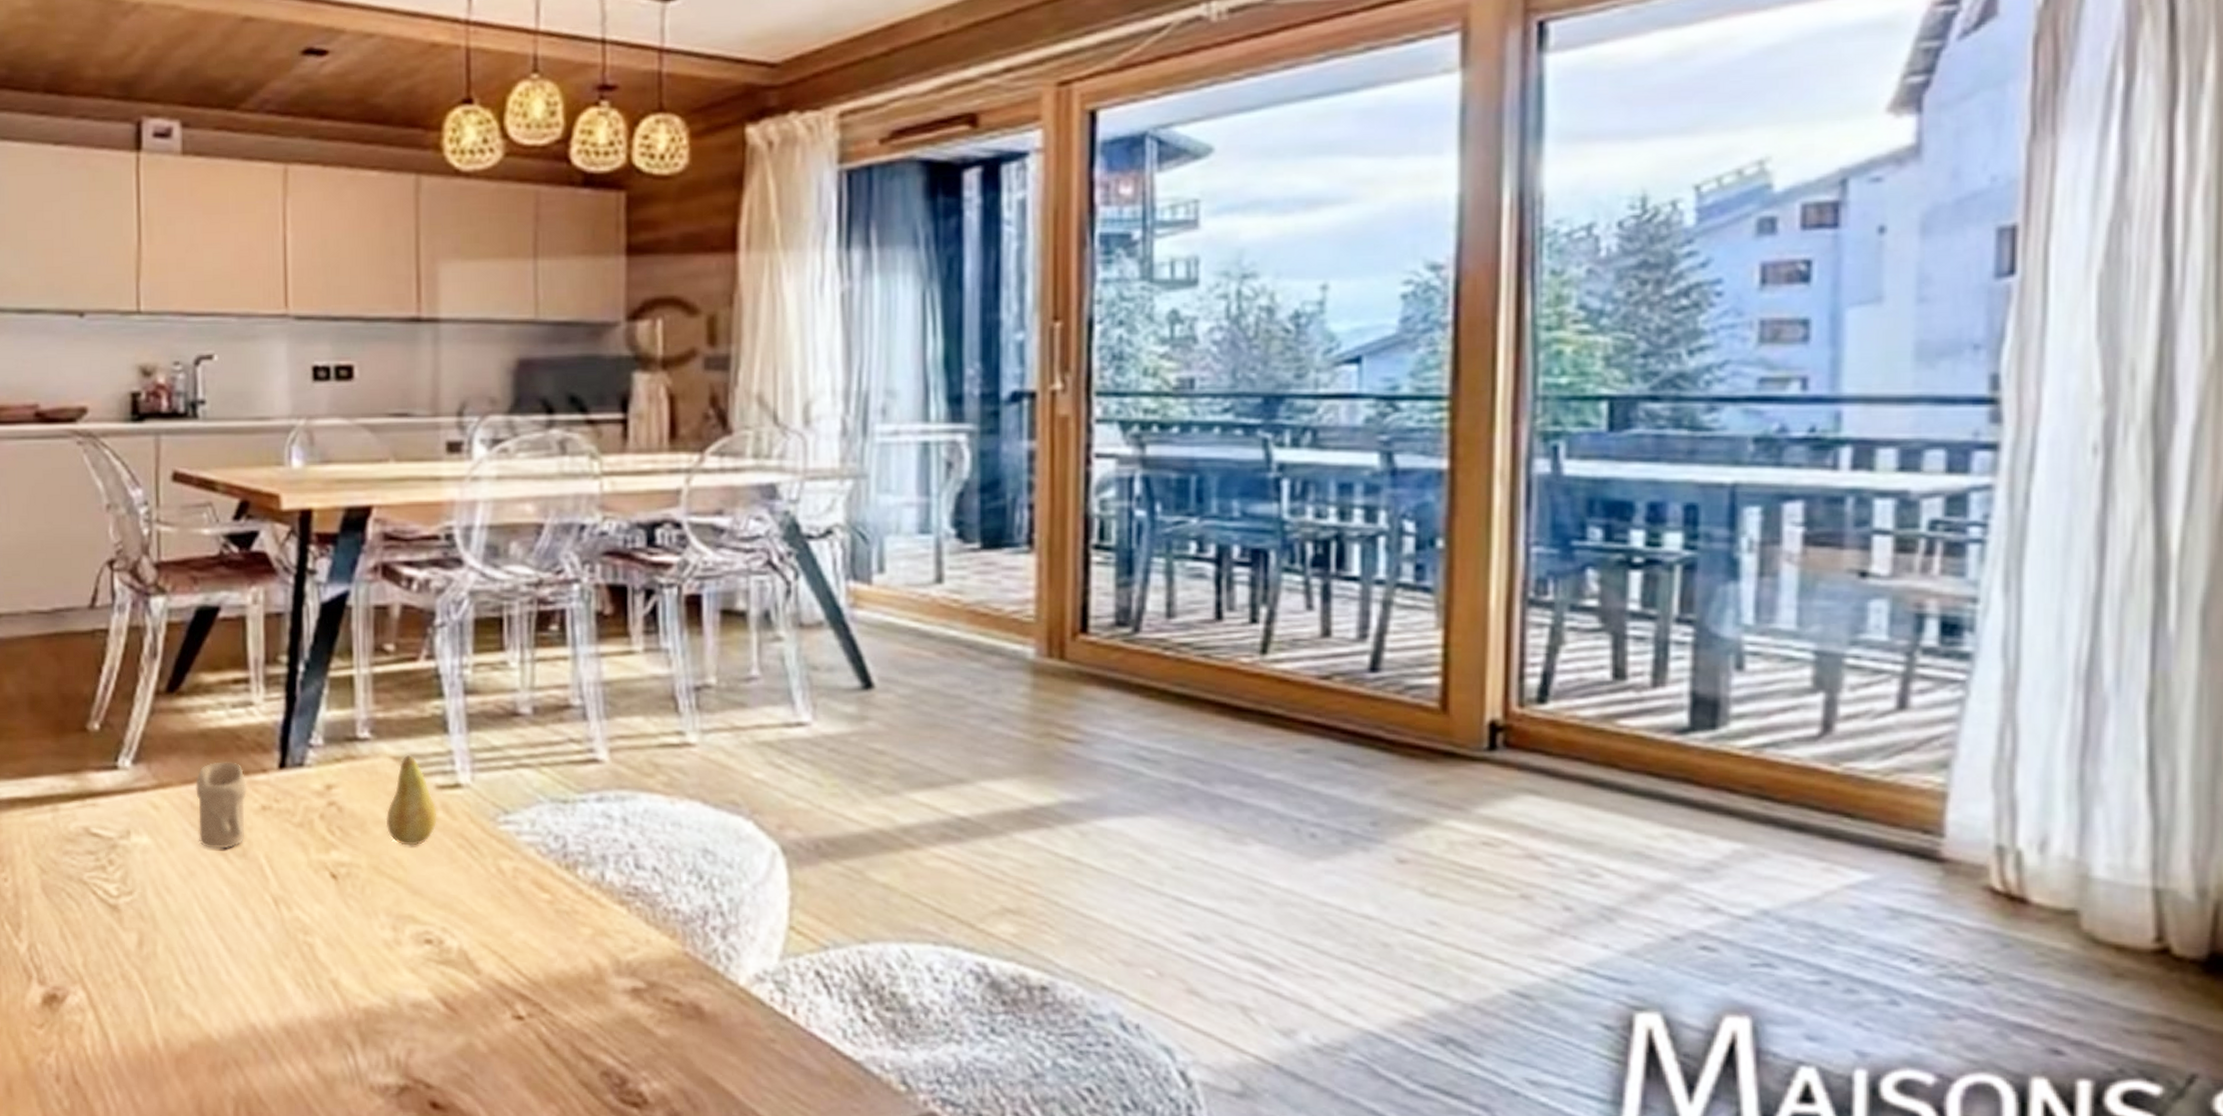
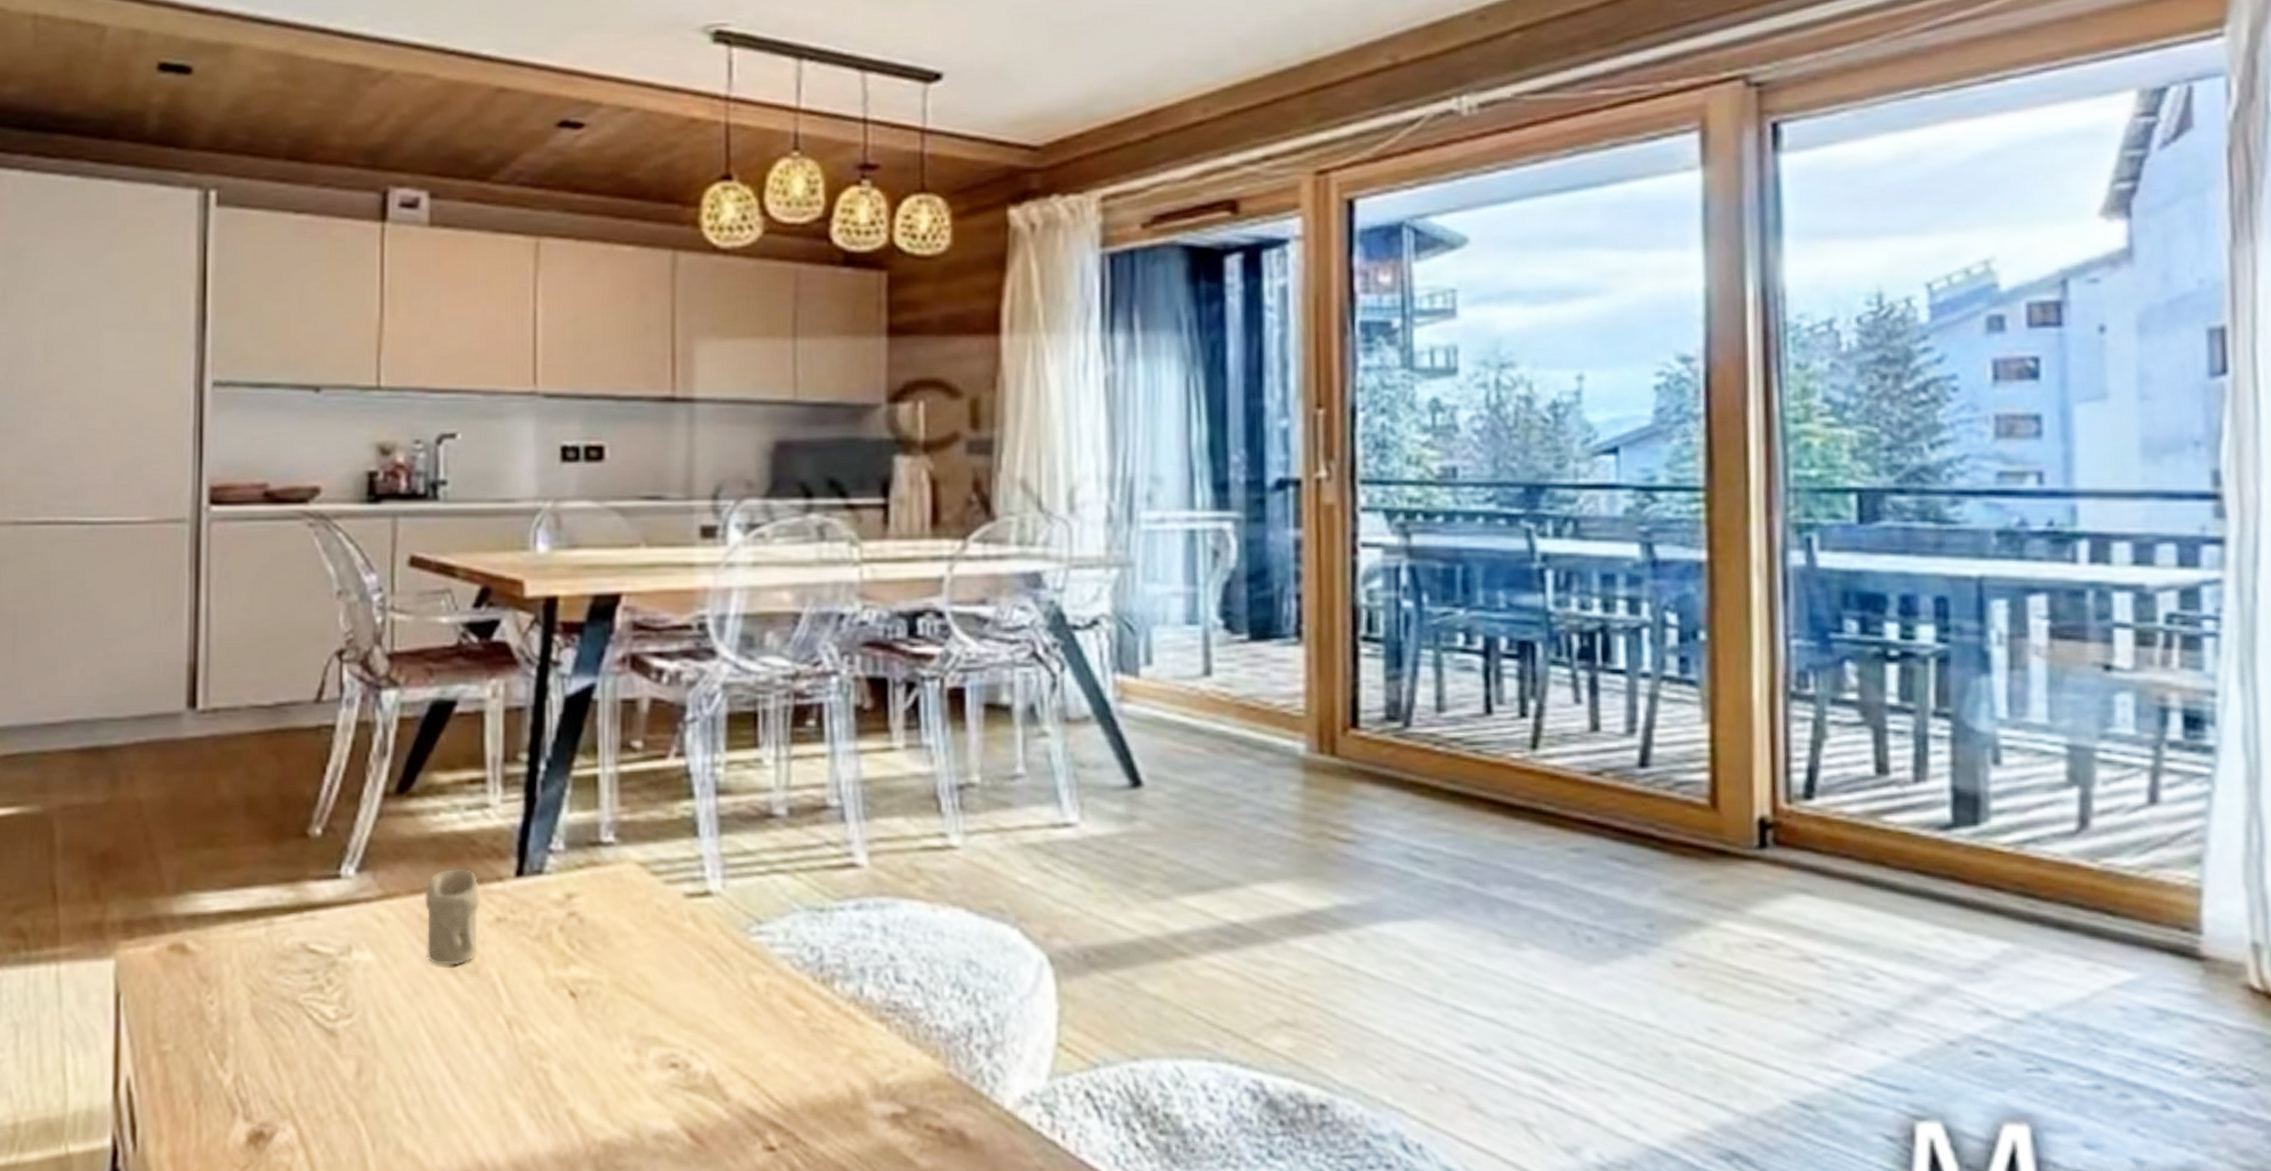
fruit: present [385,755,437,846] -> none [630,861,685,960]

